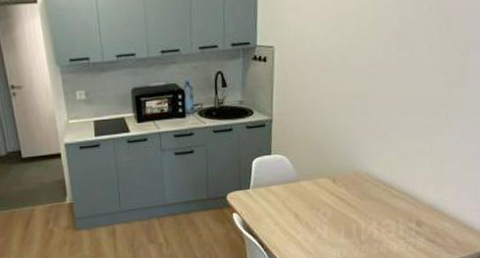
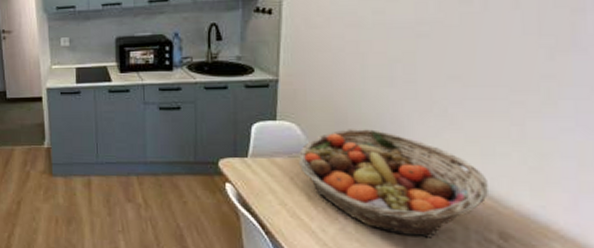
fruit basket: none [287,155,411,235] -> present [298,129,488,238]

